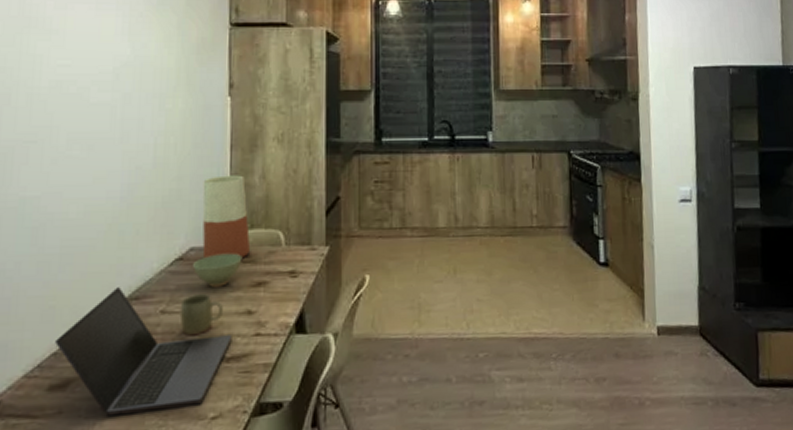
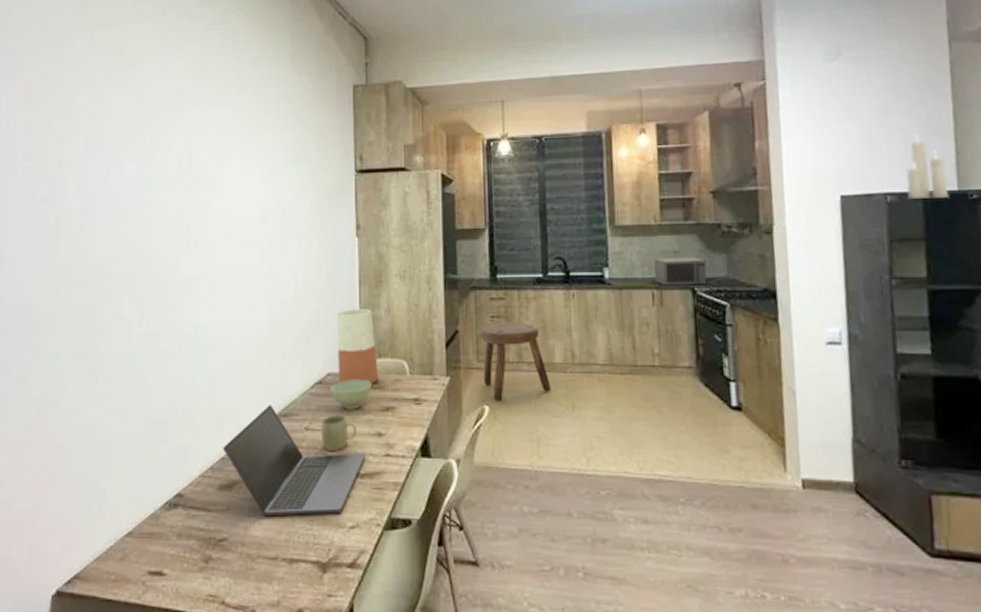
stool: none [359,186,434,270] -> present [476,321,551,401]
microwave: none [534,122,582,149] -> present [654,257,707,286]
candle: none [744,16,776,73] -> present [906,135,949,200]

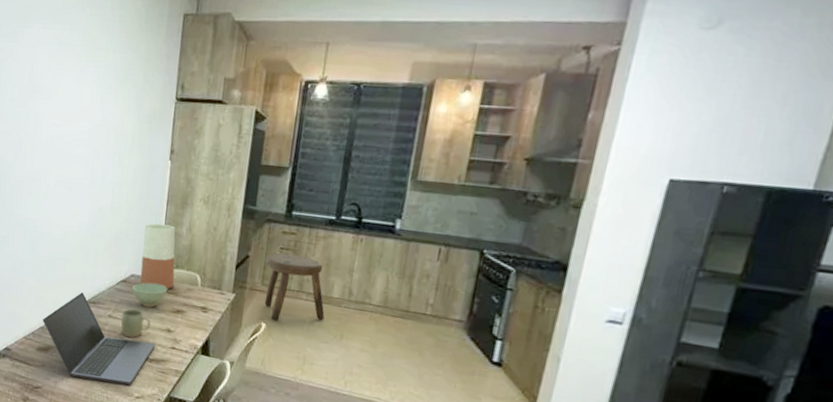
microwave: present [654,257,707,286] -> none [444,216,502,249]
candle: present [906,135,949,200] -> none [747,124,808,197]

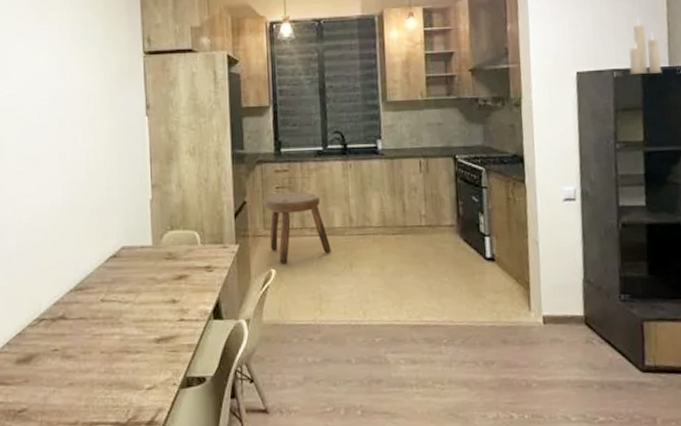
laptop: present [43,292,155,386] -> none [19,280,161,385]
mug: present [120,309,151,338] -> none [116,286,152,321]
bowl: present [131,282,168,307] -> none [124,251,166,280]
vase: present [139,223,176,290] -> none [129,184,171,256]
candle: none [747,124,808,197] -> present [629,19,662,76]

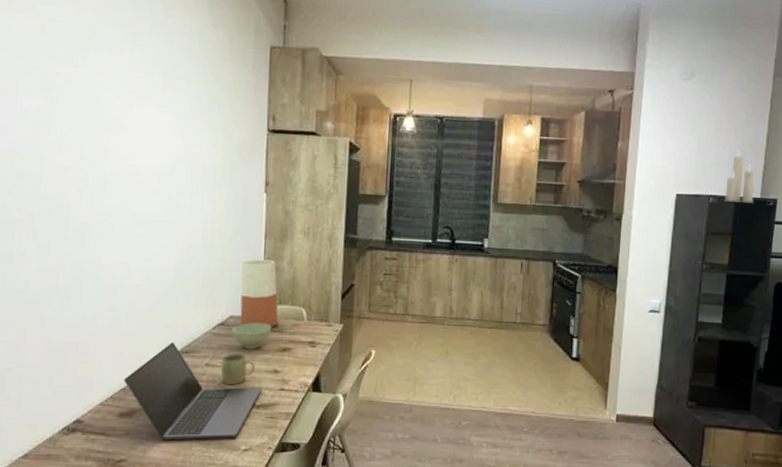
laptop: none [19,280,161,385] -> present [124,342,262,441]
mug: none [116,286,152,321] -> present [220,353,255,386]
bowl: none [124,251,166,280] -> present [231,322,272,349]
vase: none [129,184,171,256] -> present [239,259,278,328]
stool: present [262,191,331,265] -> none [369,279,430,347]

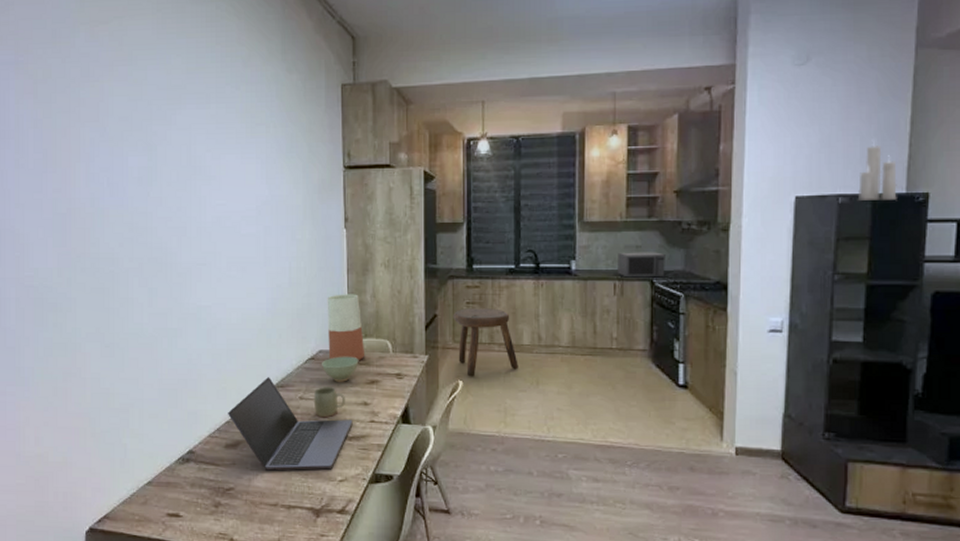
stool: none [369,279,430,347] -> present [453,307,518,377]
microwave: none [524,233,567,259] -> present [616,252,665,278]

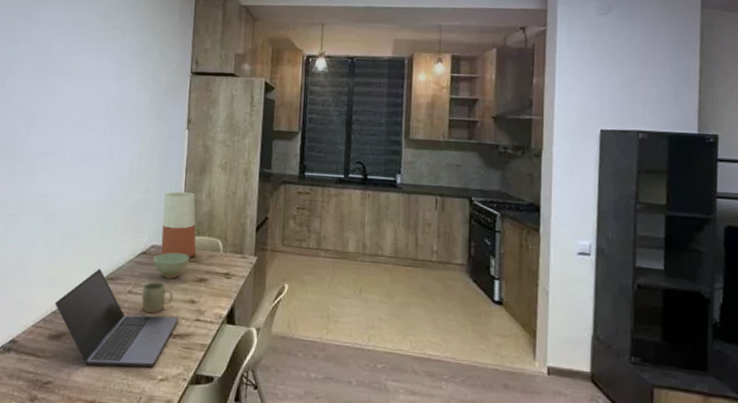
stool: present [453,307,518,377] -> none [283,213,343,281]
microwave: present [616,252,665,278] -> none [438,169,483,196]
candle: present [857,140,897,202] -> none [655,84,690,140]

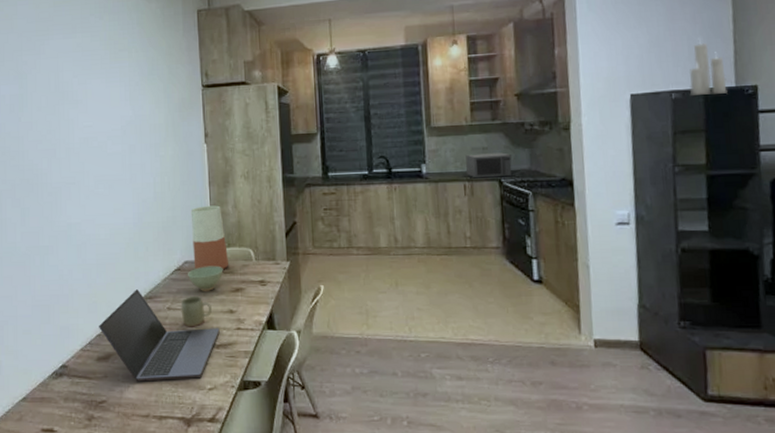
microwave: none [438,169,483,196] -> present [465,152,512,178]
candle: none [655,84,690,140] -> present [689,38,728,97]

